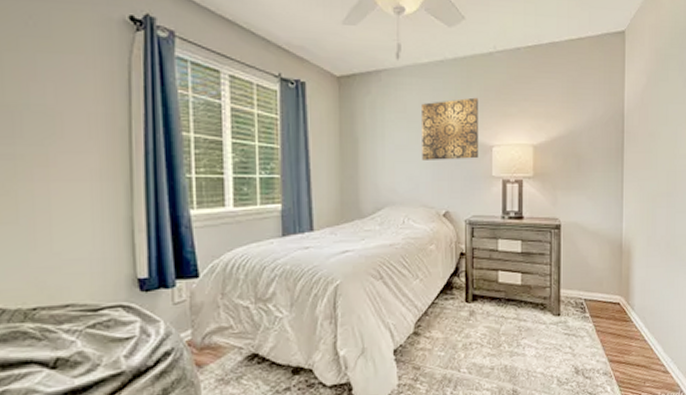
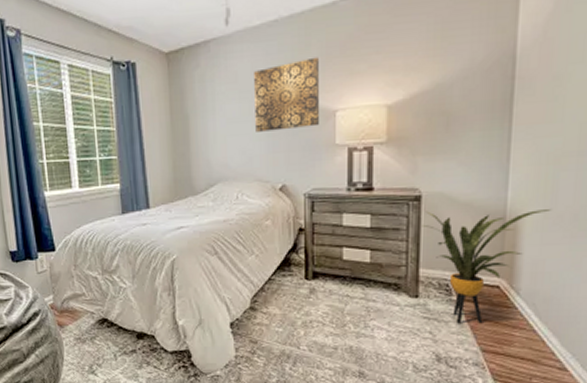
house plant: none [561,238,652,338] -> present [421,209,552,324]

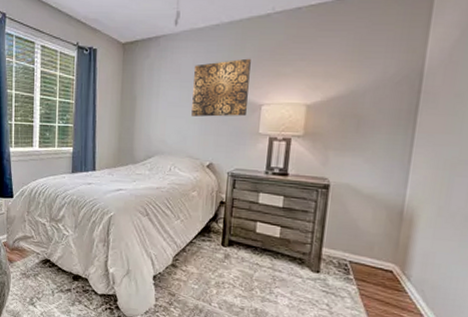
house plant: present [421,209,552,324] -> none [327,198,445,302]

